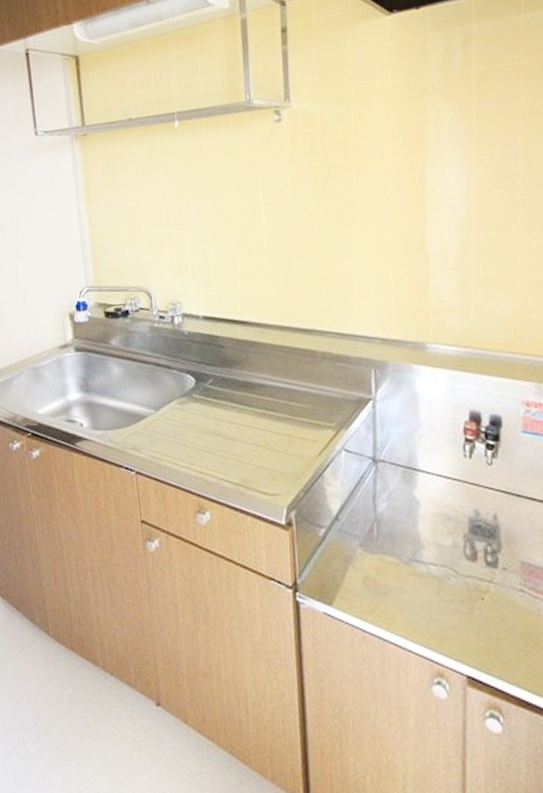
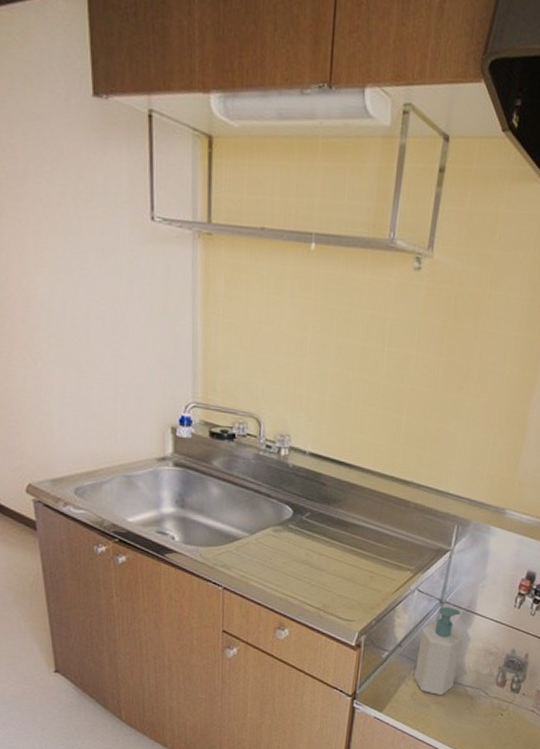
soap bottle: none [358,465,412,578] -> present [413,606,463,695]

